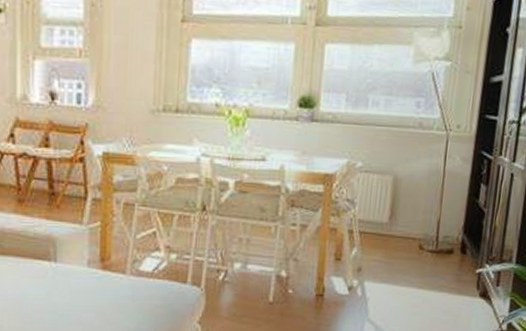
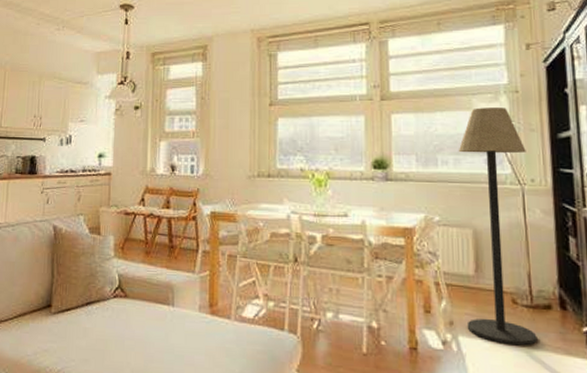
floor lamp: none [373,43,458,288] -> present [458,108,538,346]

